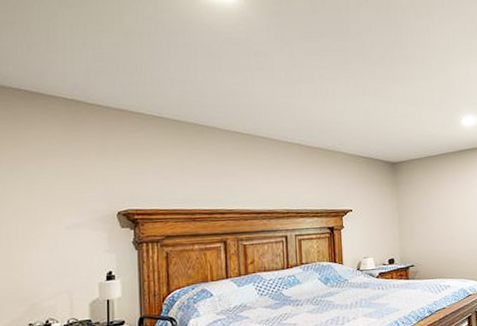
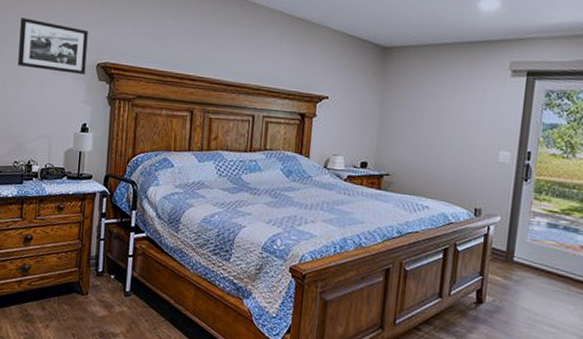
picture frame: none [22,178,105,227] -> present [18,17,88,75]

